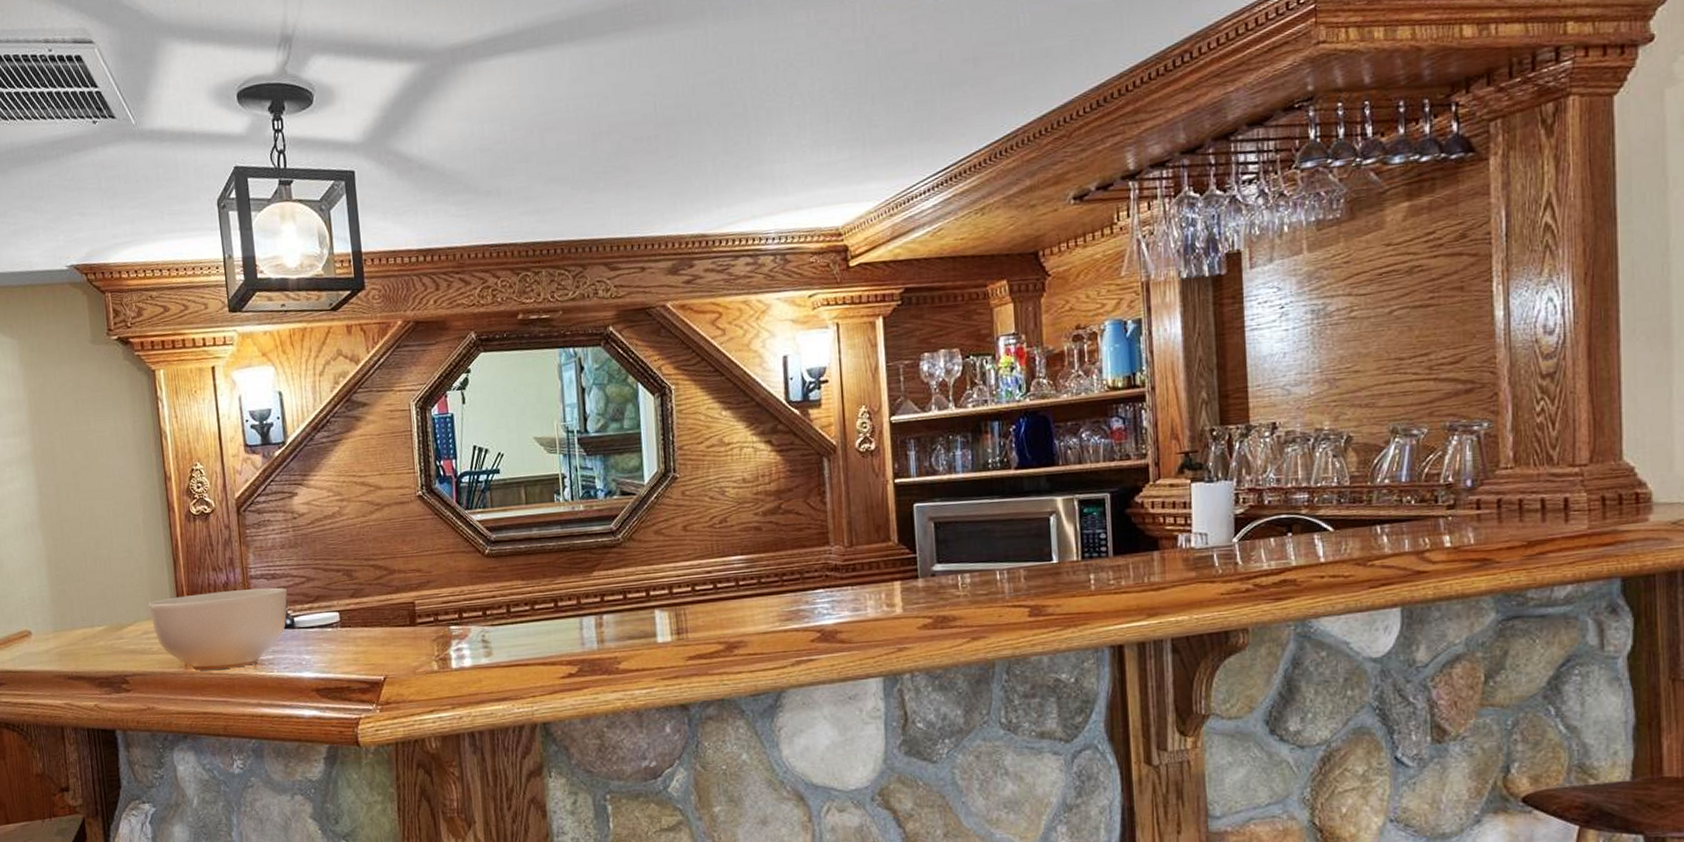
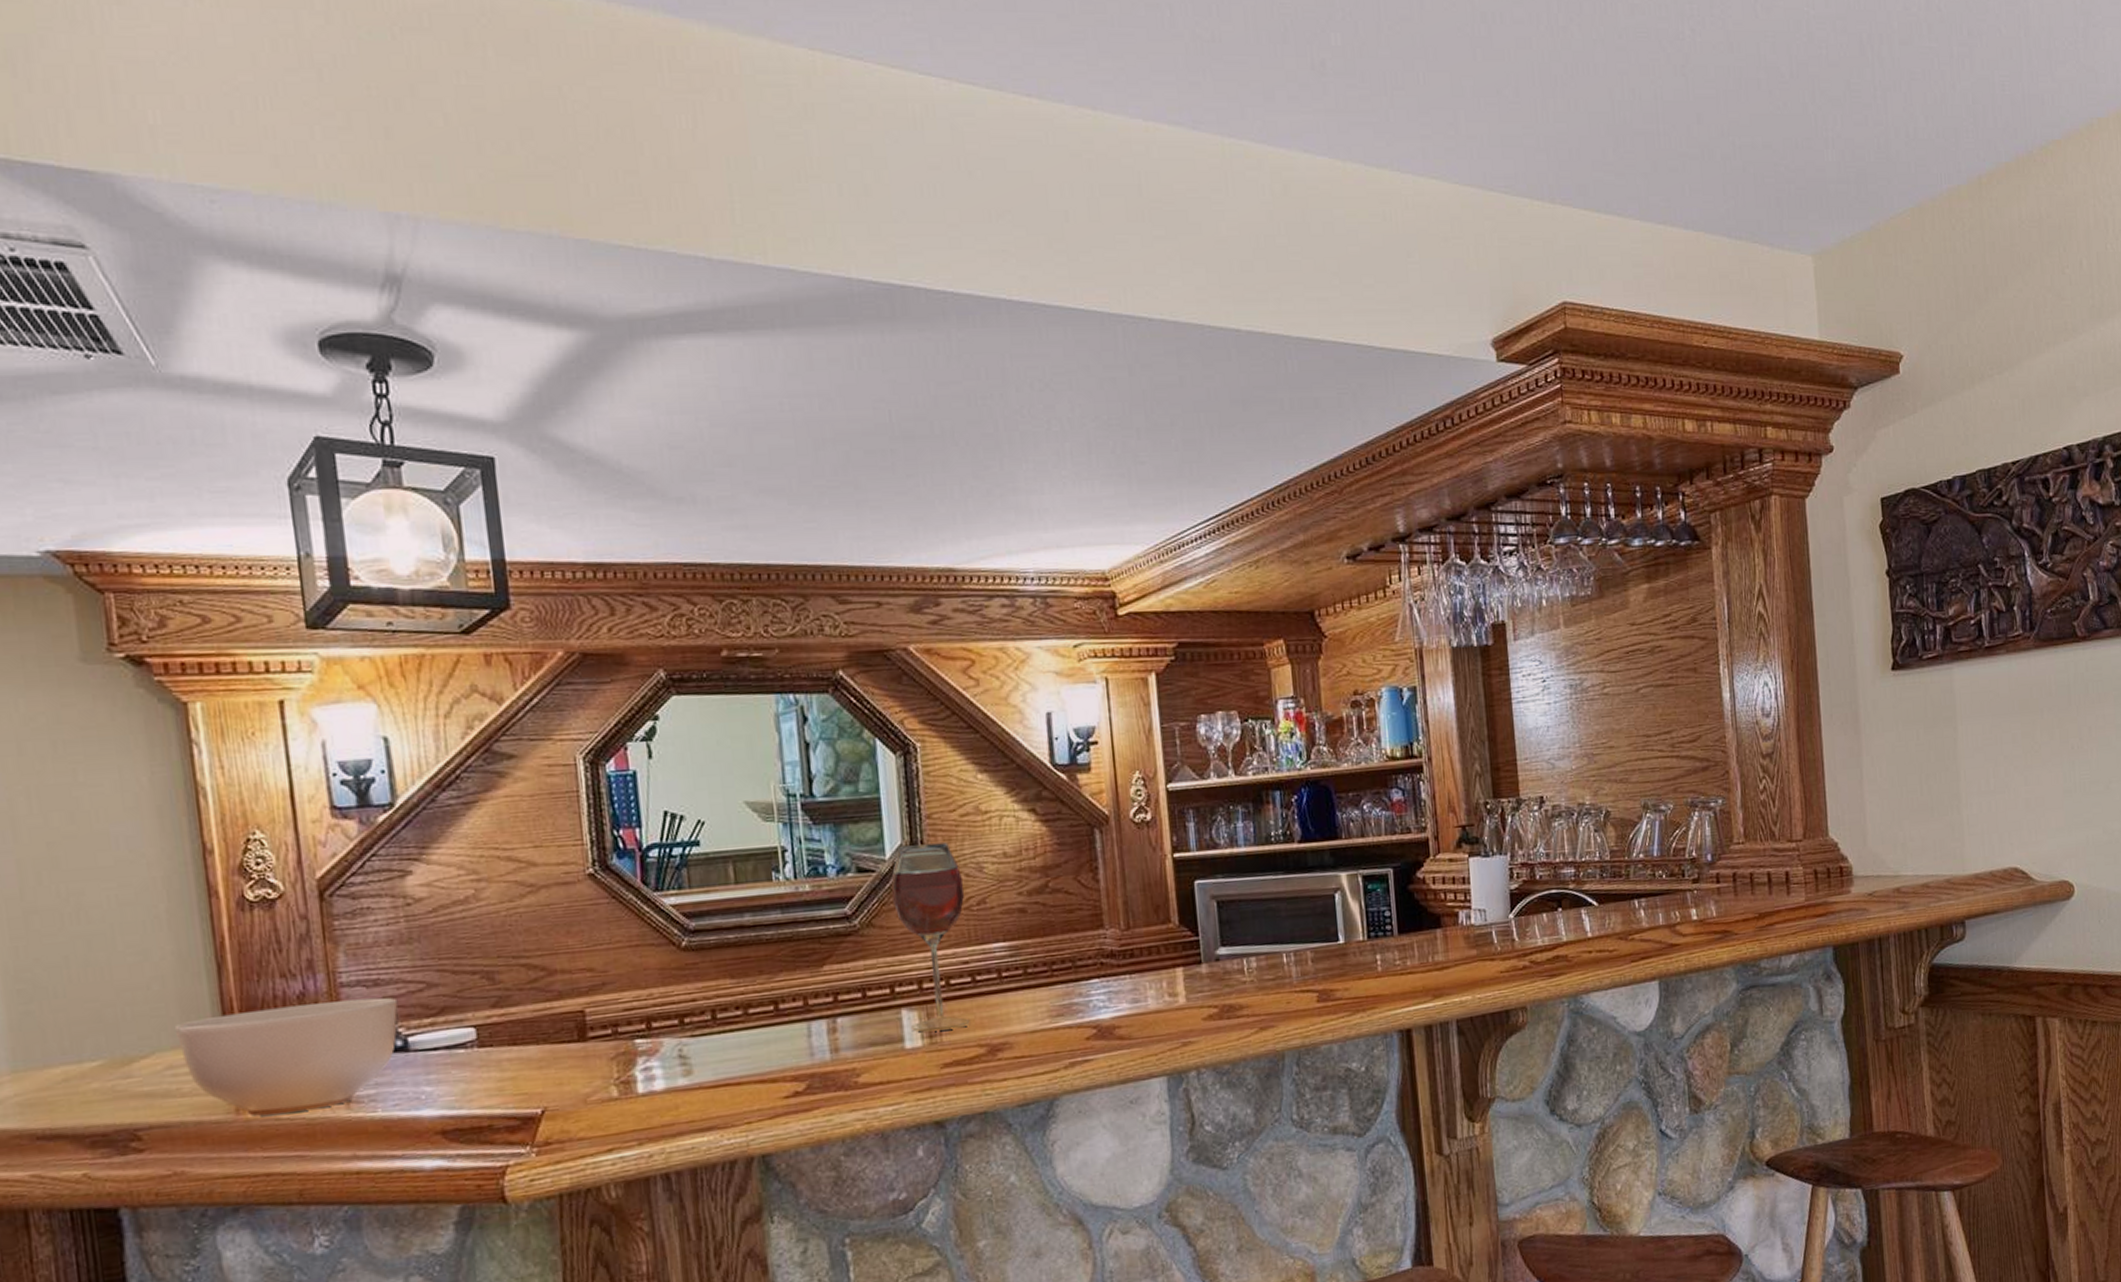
wineglass: none [648,470,713,630] -> present [890,842,972,1032]

